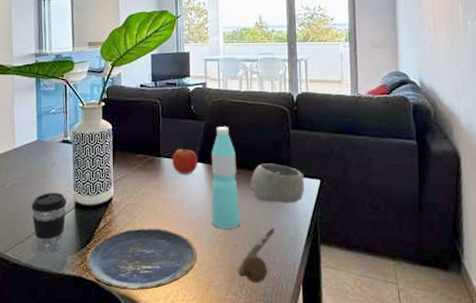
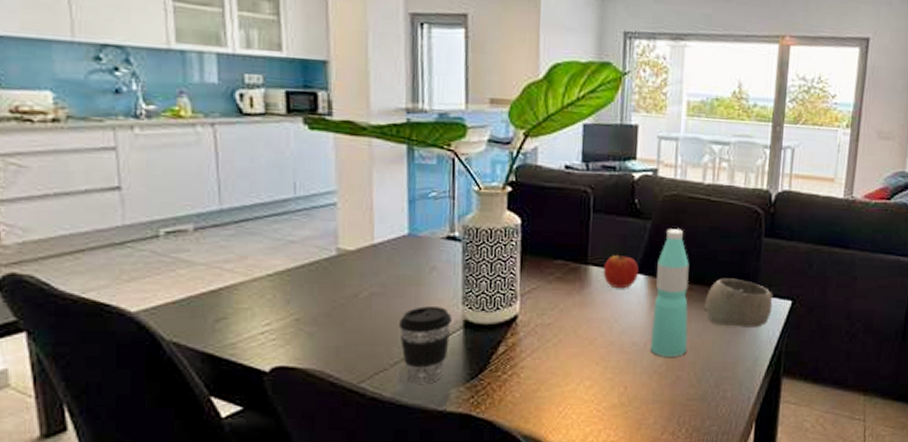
plate: present [86,228,197,290] -> none [477,354,628,430]
spoon: present [238,227,276,283] -> none [678,356,730,420]

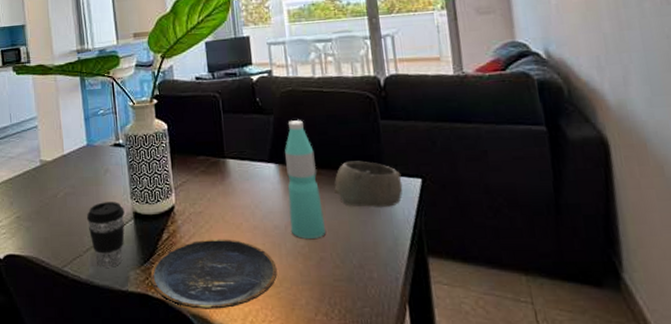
plate: none [477,354,628,430] -> present [150,239,277,309]
apple: present [603,254,639,289] -> none [238,147,270,178]

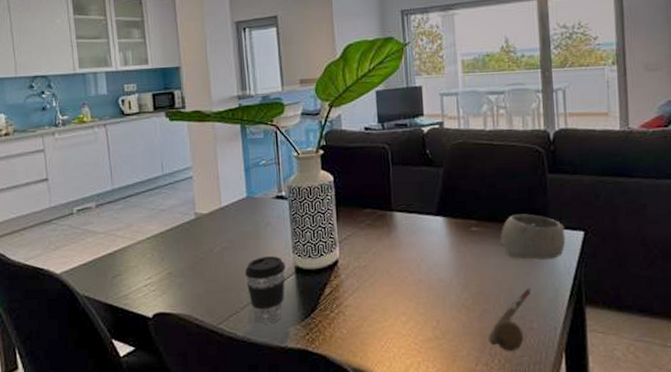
plate: present [150,239,277,309] -> none [311,292,440,363]
water bottle: present [285,120,326,239] -> none [453,173,490,291]
spoon: none [327,236,370,301] -> present [488,288,532,351]

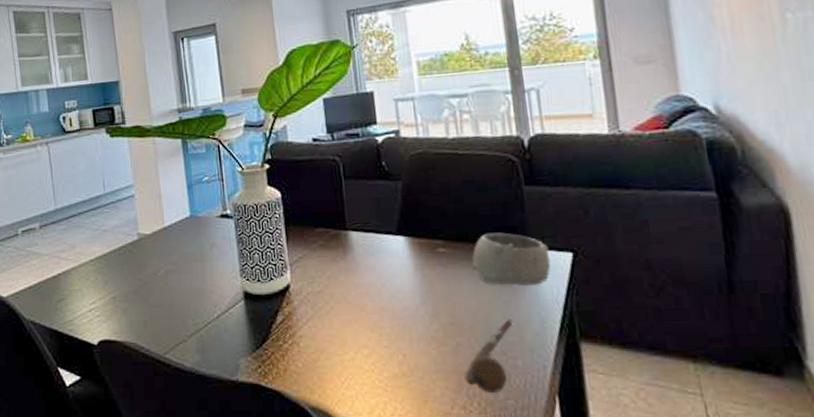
coffee cup: present [245,256,286,324] -> none [191,280,234,354]

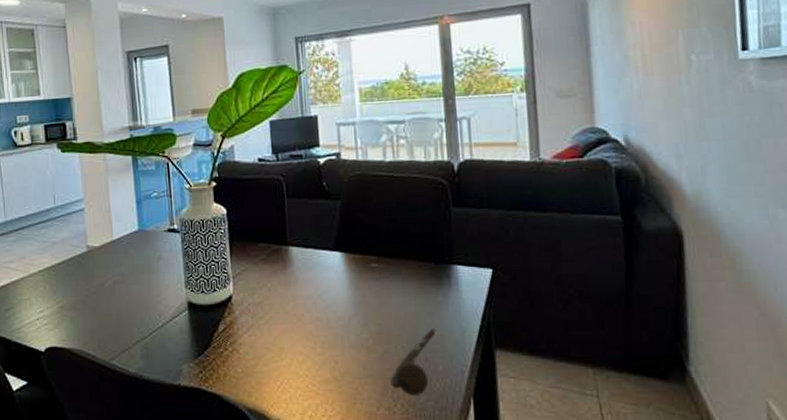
bowl: present [472,232,551,286] -> none [401,249,473,298]

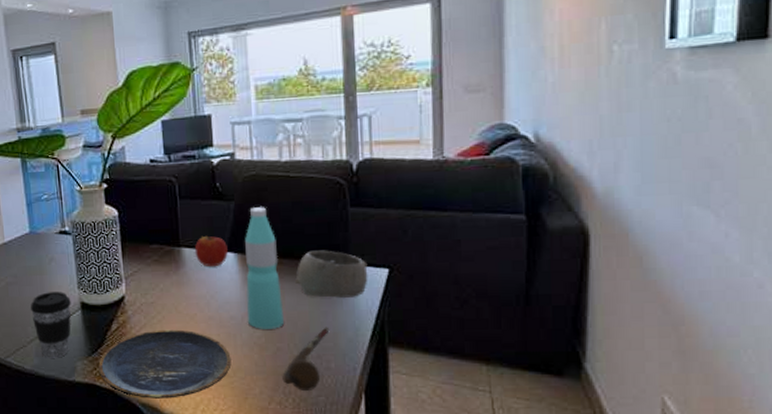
coffee cup: none [137,291,178,361] -> present [31,292,71,358]
plate: none [205,330,339,404] -> present [98,329,231,398]
apple: none [301,234,335,267] -> present [194,235,228,267]
water bottle: none [351,206,392,331] -> present [245,207,285,329]
bowl: none [401,249,473,298] -> present [295,250,368,298]

